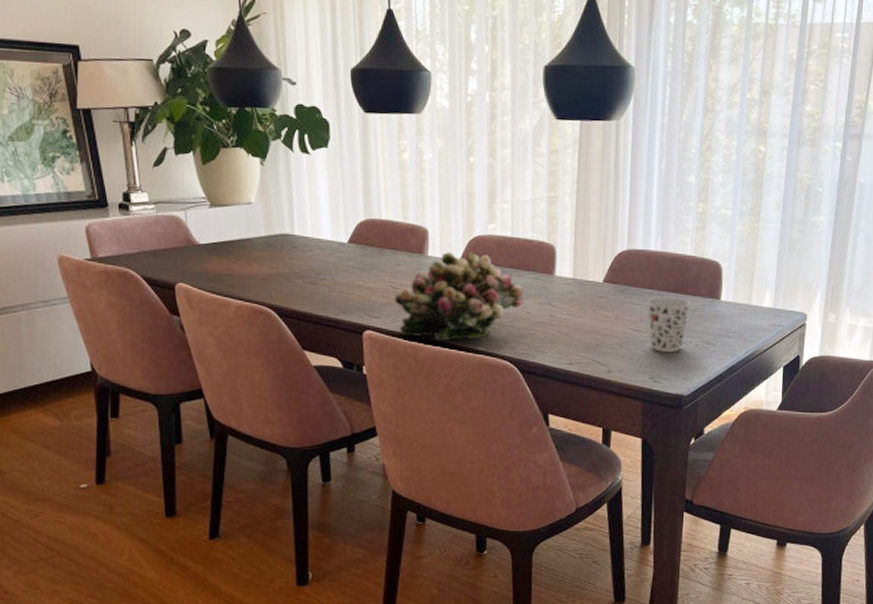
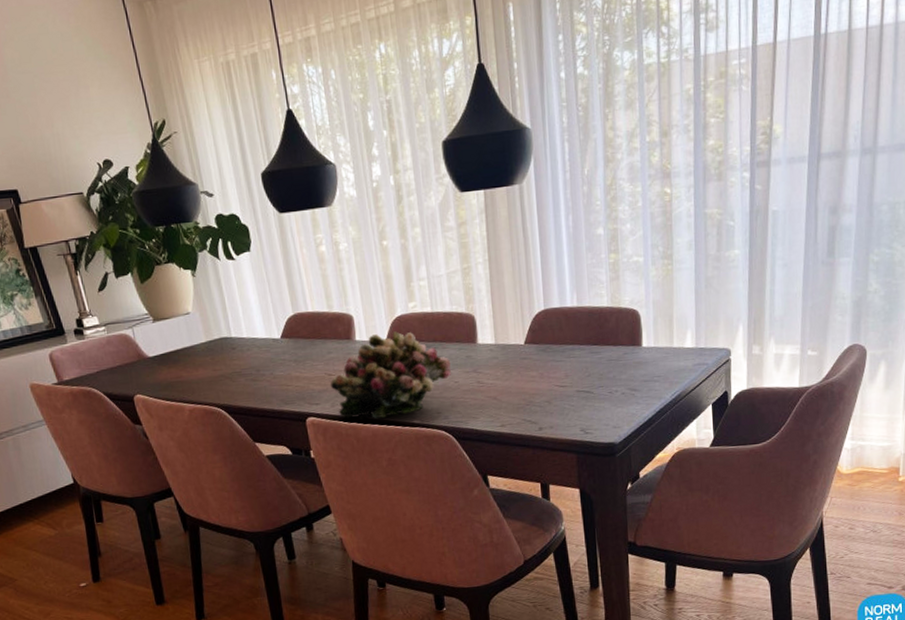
cup: present [647,296,691,353] -> none [569,349,613,405]

